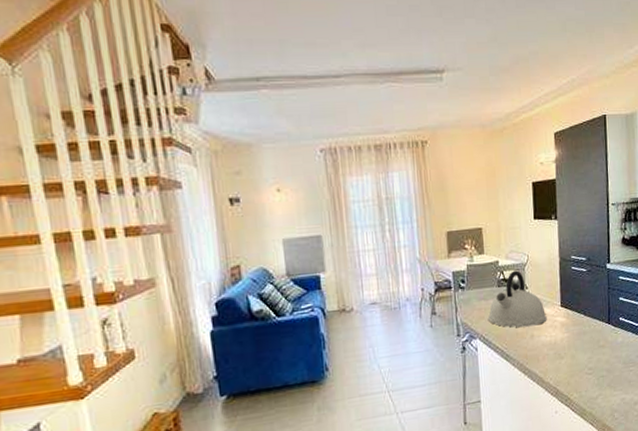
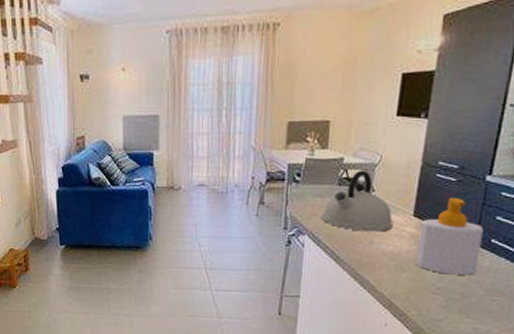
soap bottle: none [568,286,615,355] -> present [415,198,484,275]

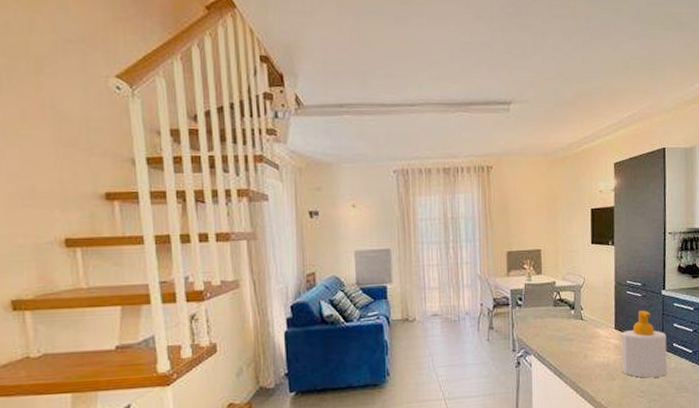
kettle: present [322,170,393,232] -> none [544,292,601,347]

